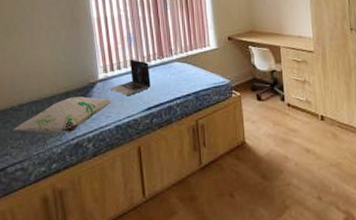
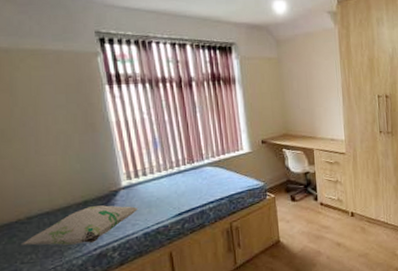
laptop: present [110,59,151,95] -> none [135,165,181,202]

